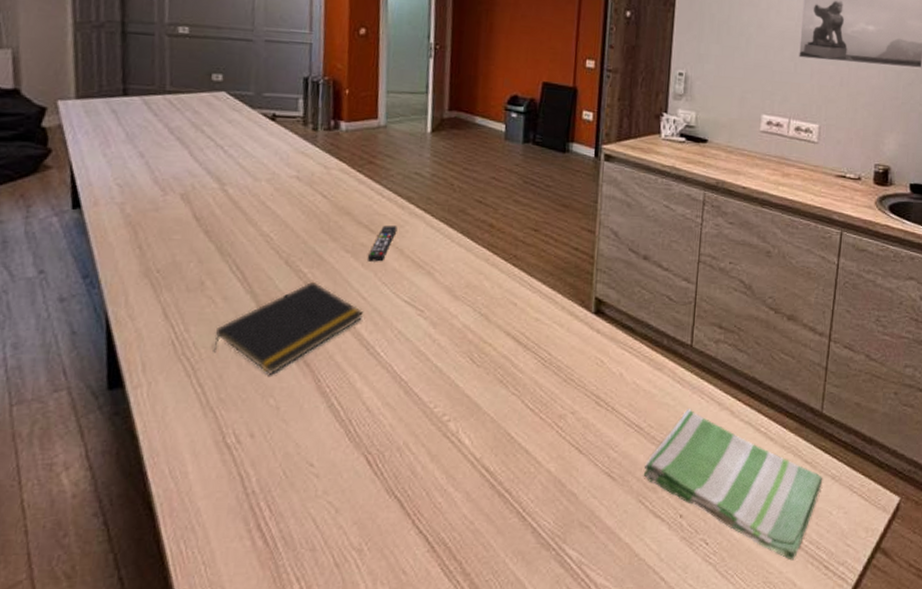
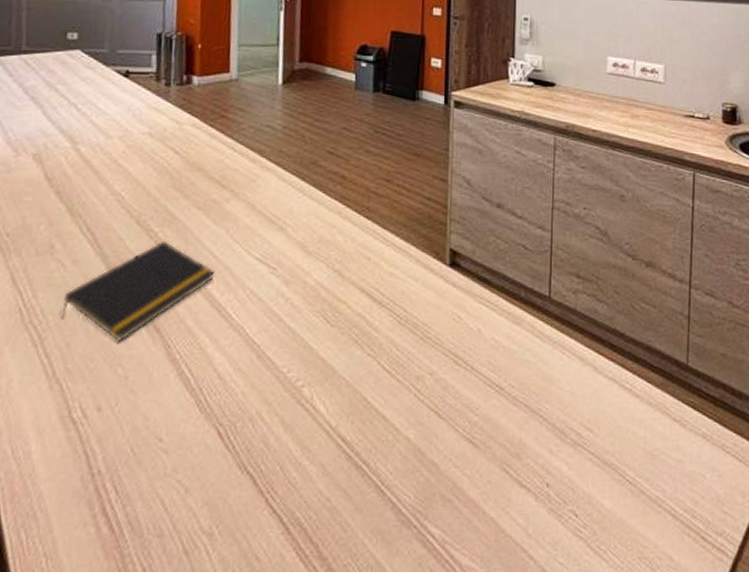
remote control: present [368,225,398,262] -> none [220,180,249,219]
dish towel: present [643,409,823,561] -> none [506,365,694,532]

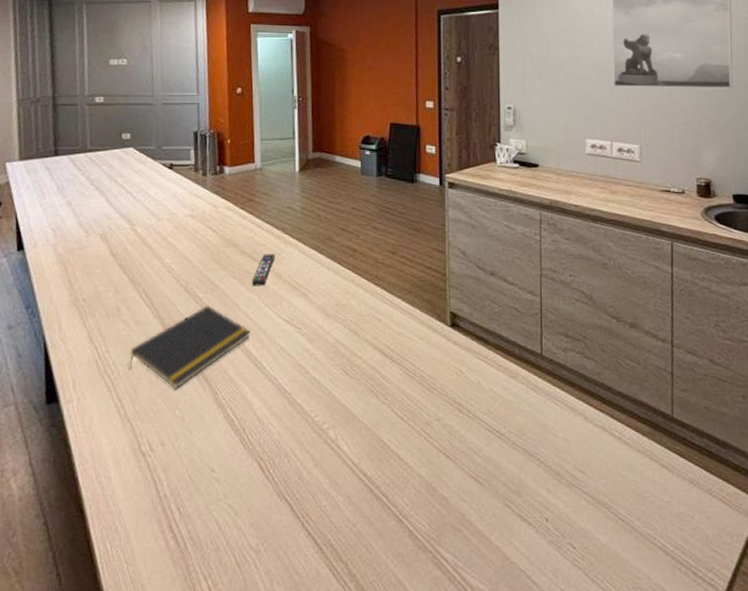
remote control: none [220,180,249,219] -> present [252,254,275,286]

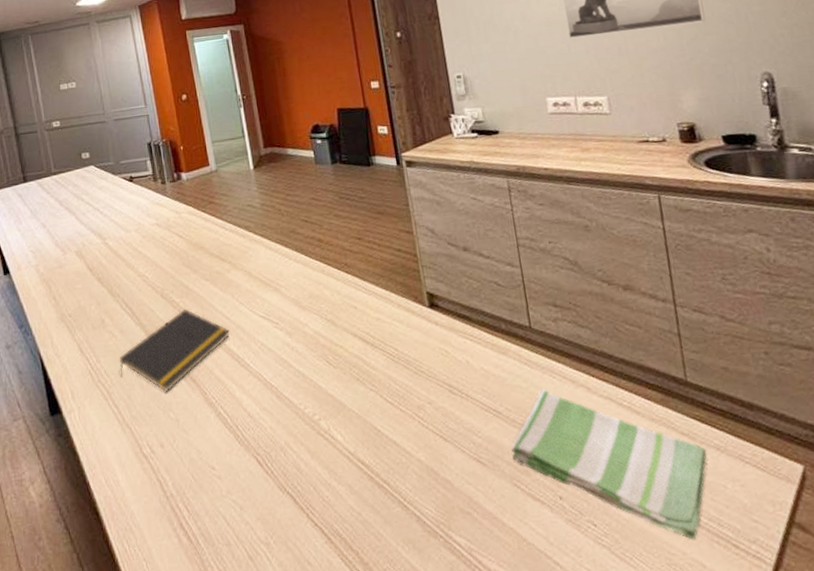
remote control: present [252,254,275,286] -> none [224,252,243,286]
dish towel: none [507,415,682,566] -> present [511,389,707,540]

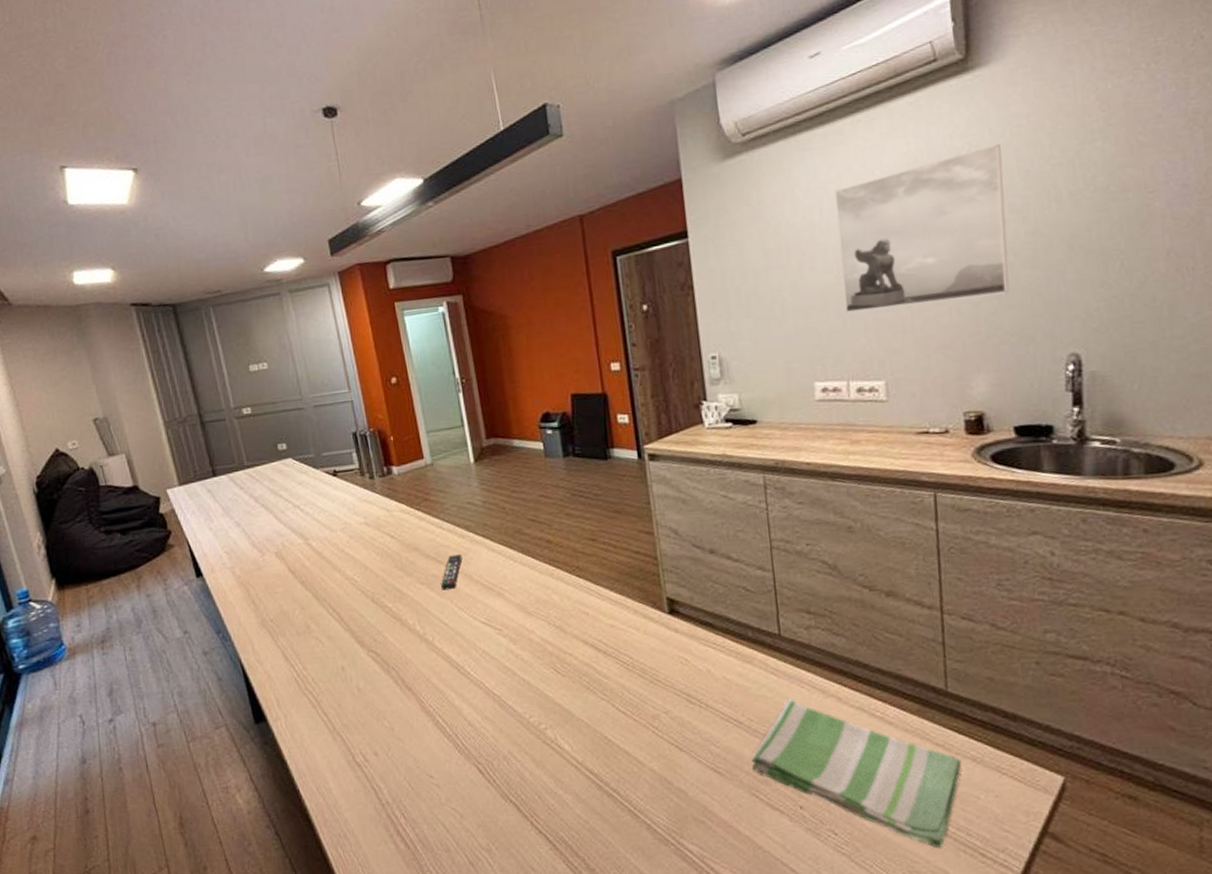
notepad: present [119,308,230,392] -> none [327,614,449,700]
remote control: none [224,252,243,286] -> present [441,554,462,590]

